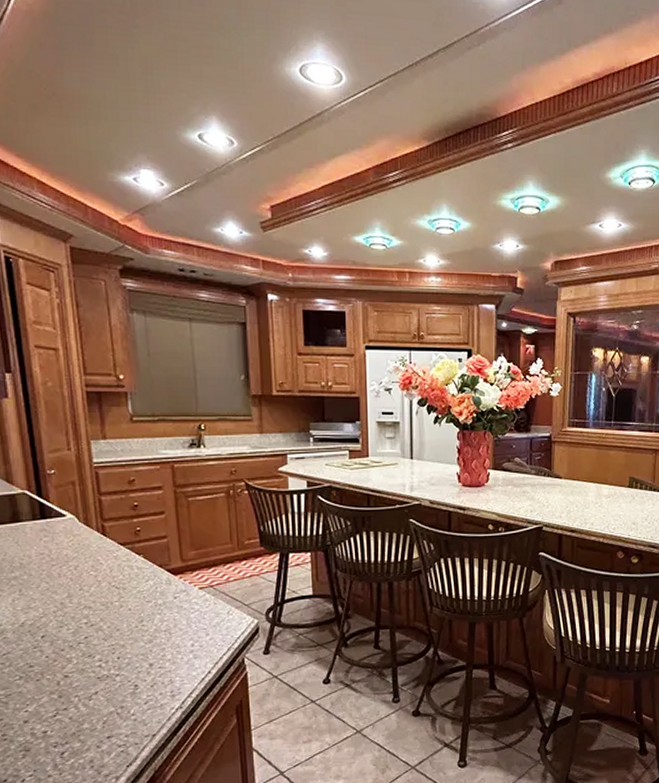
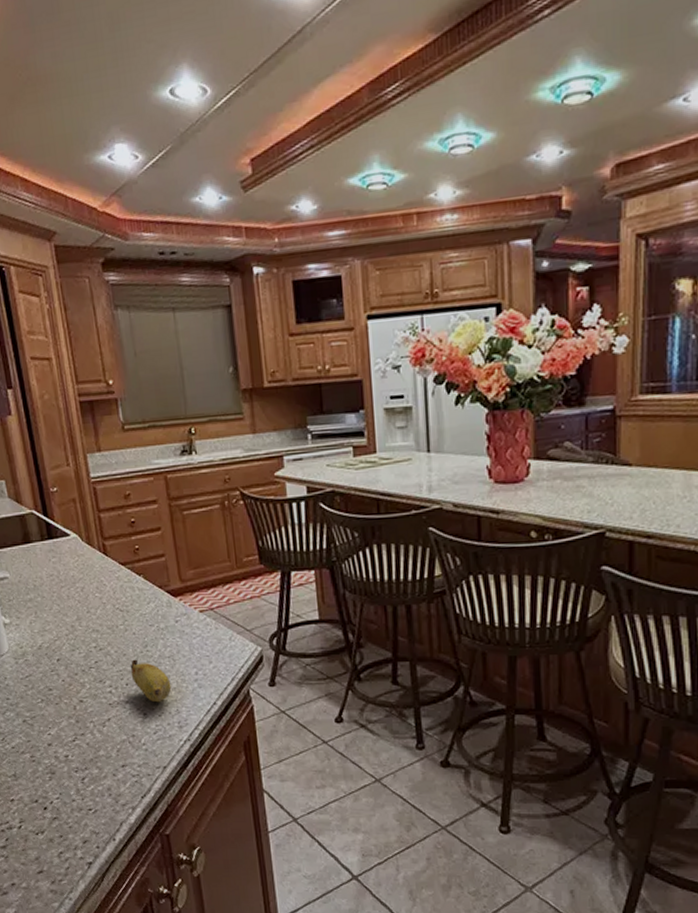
banana: none [123,633,166,674] -> present [130,659,172,703]

